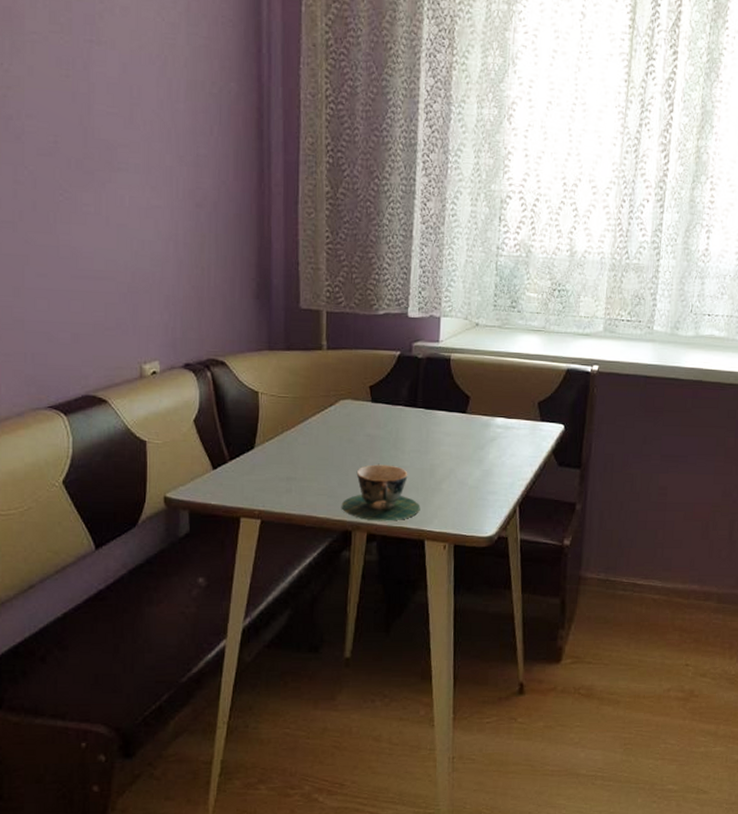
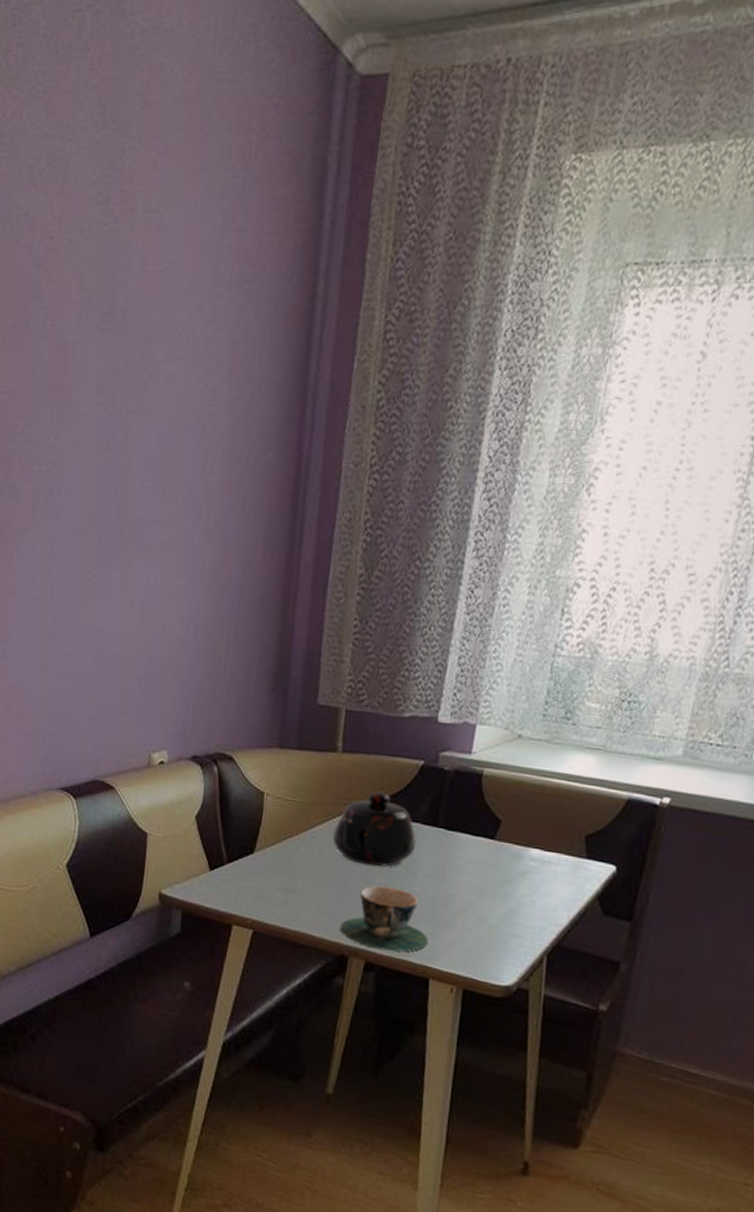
teapot: none [327,381,401,448] -> present [332,791,417,867]

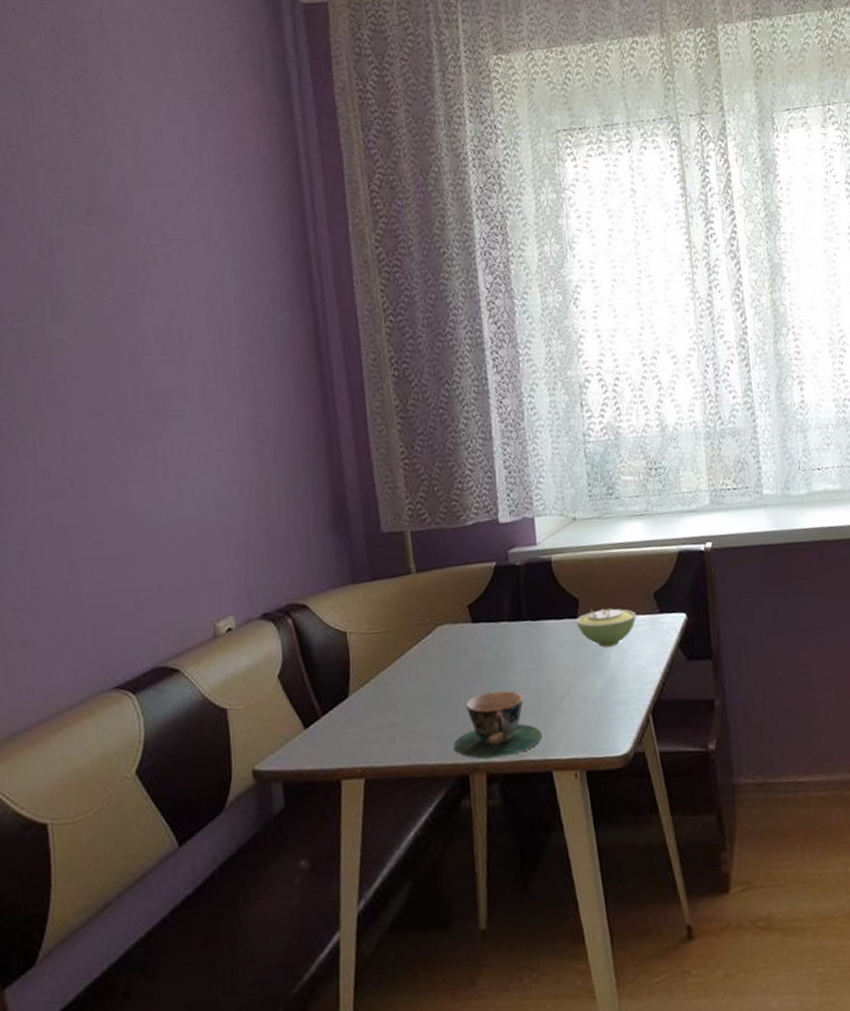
teapot: present [332,791,417,867] -> none [425,600,508,677]
sugar bowl: none [491,833,560,879] -> present [575,608,637,648]

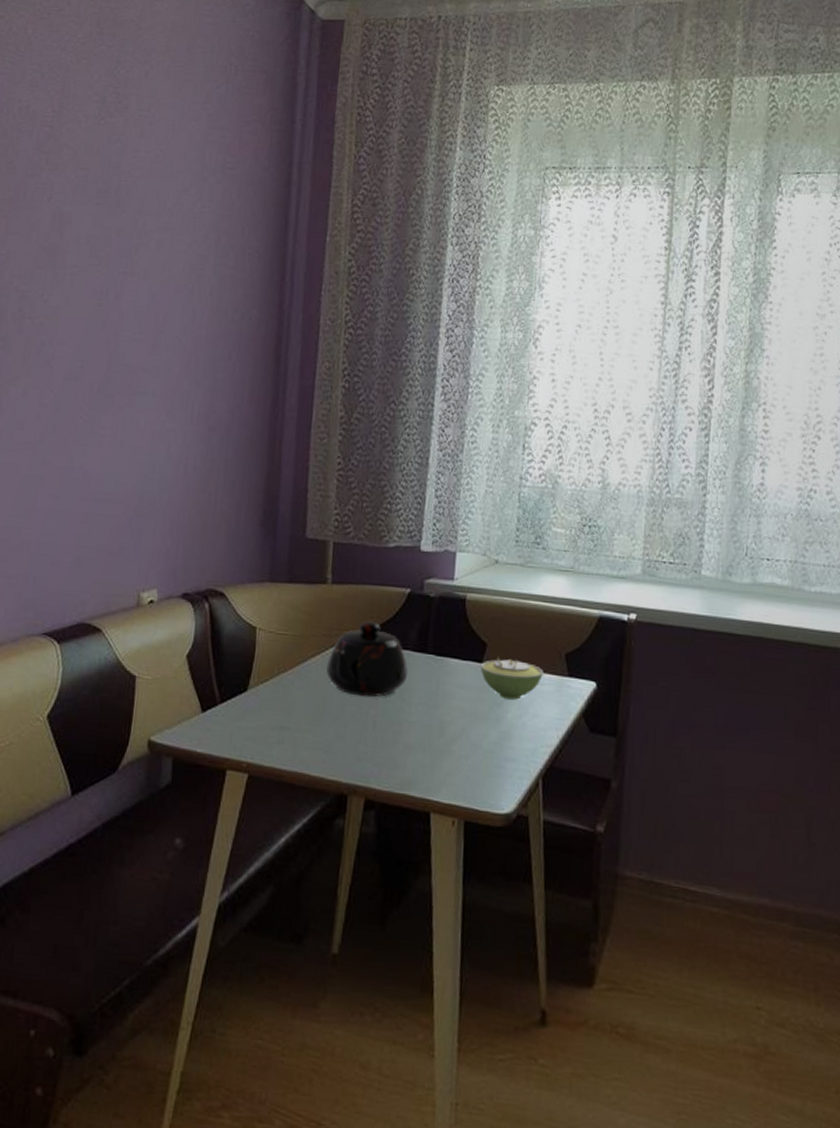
teapot: none [425,600,508,677] -> present [326,621,409,698]
teacup: present [453,690,543,759] -> none [337,716,427,787]

